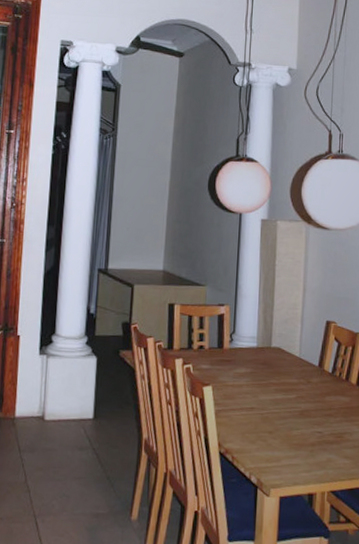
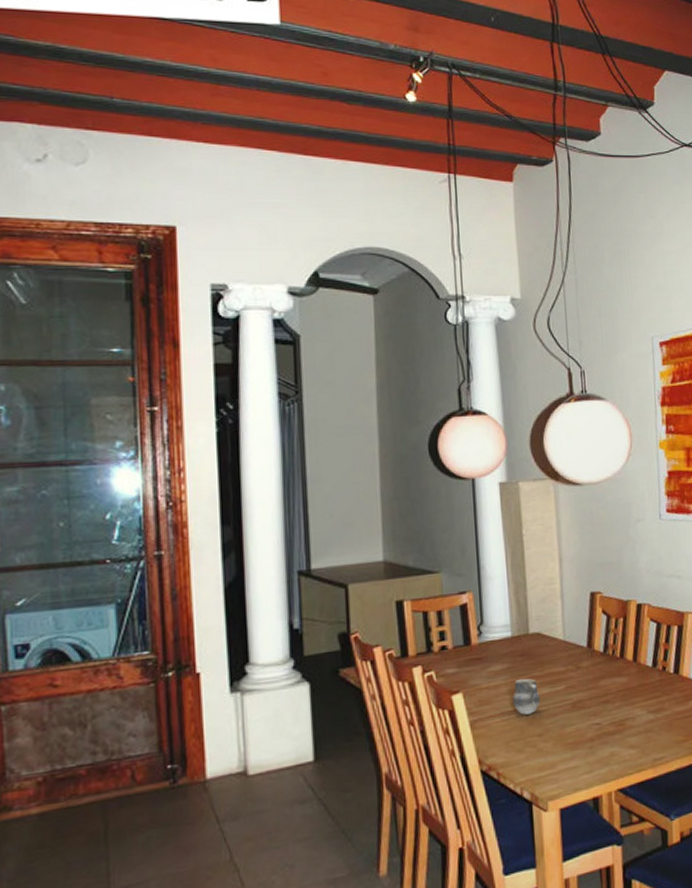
cup: none [251,383,275,414] -> present [512,678,541,715]

